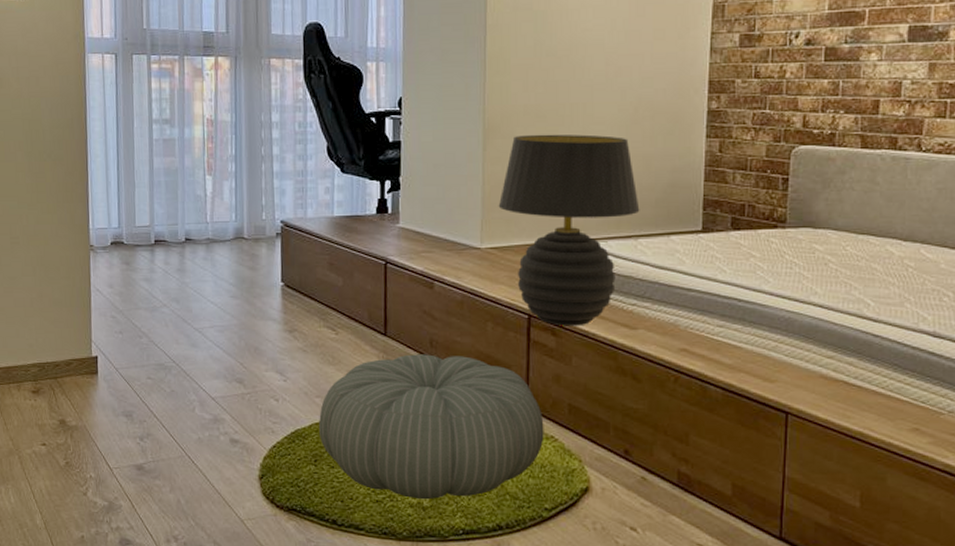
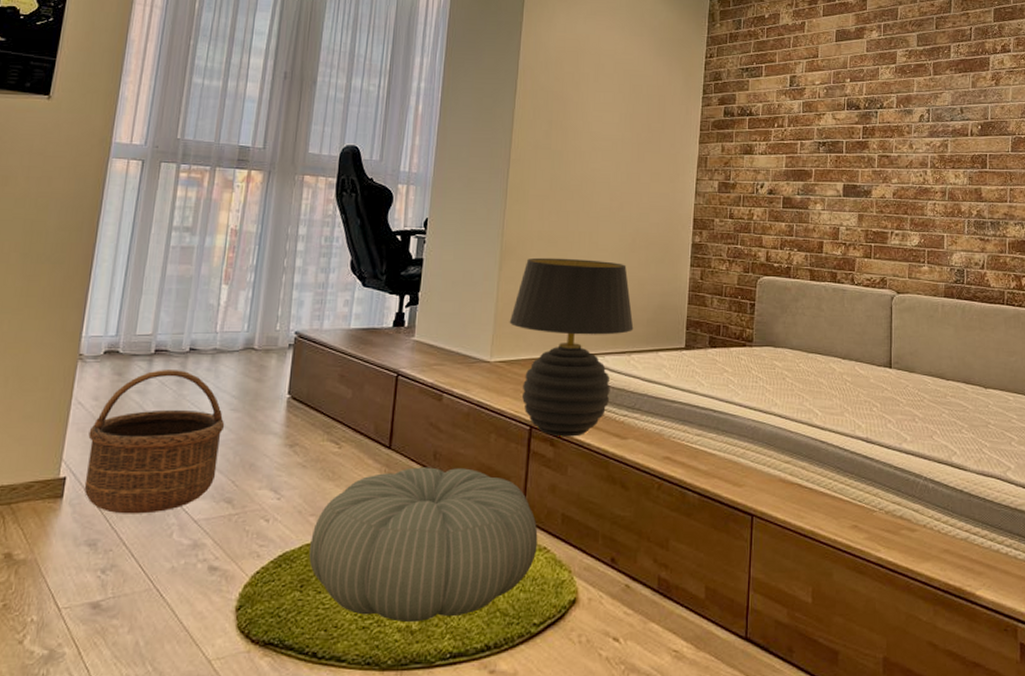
basket: none [110,259,227,390] -> present [84,370,225,514]

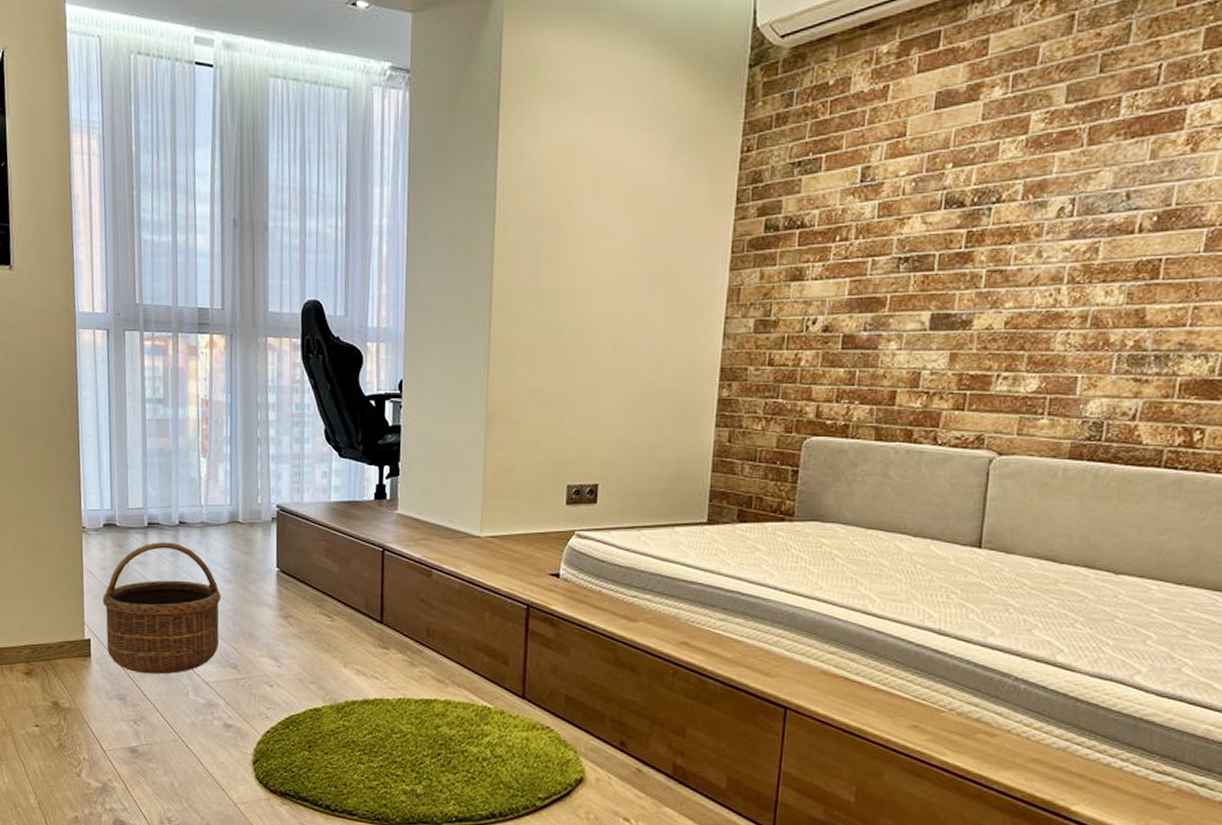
pouf: present [309,467,538,623] -> none [313,642,540,787]
table lamp: present [509,257,634,437] -> none [499,420,645,618]

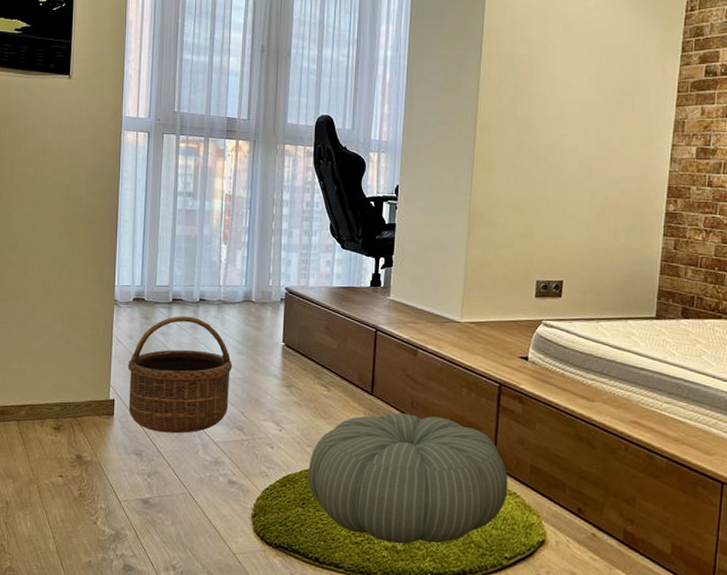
pouf: none [313,642,540,787] -> present [308,413,508,544]

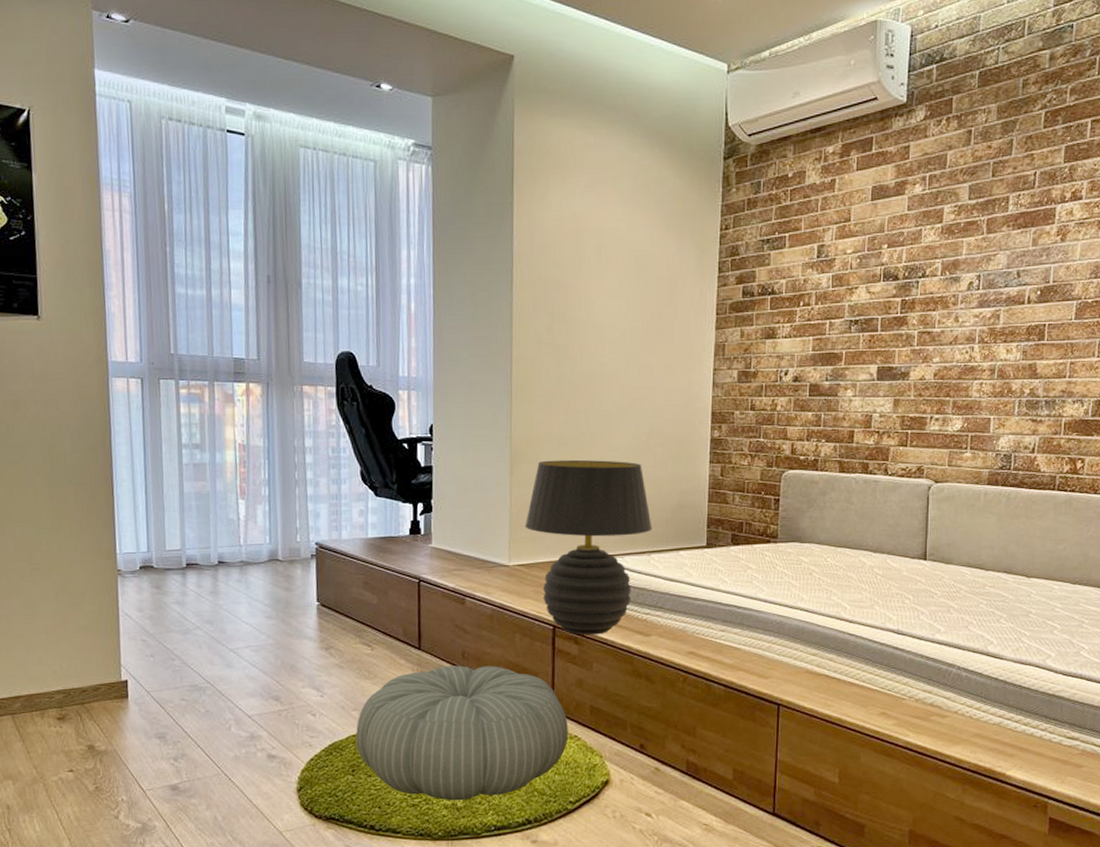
basket: present [128,316,233,434] -> none [140,582,263,711]
table lamp: none [478,224,602,396] -> present [524,459,652,635]

